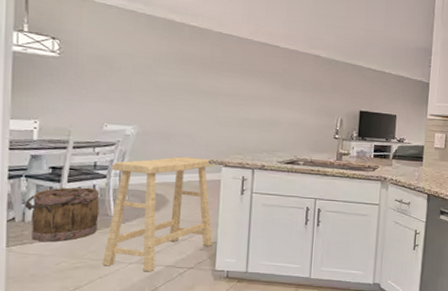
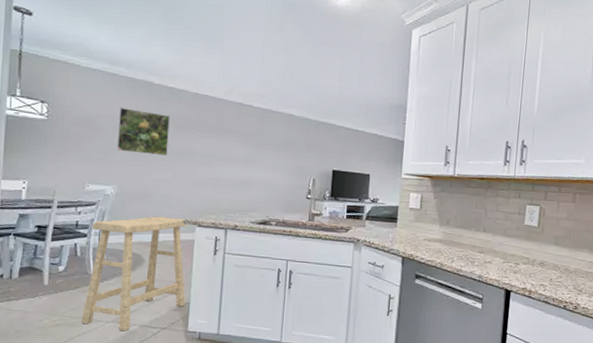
bucket: present [24,186,100,243] -> none [11,245,81,300]
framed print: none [137,46,193,96] -> present [117,108,170,157]

